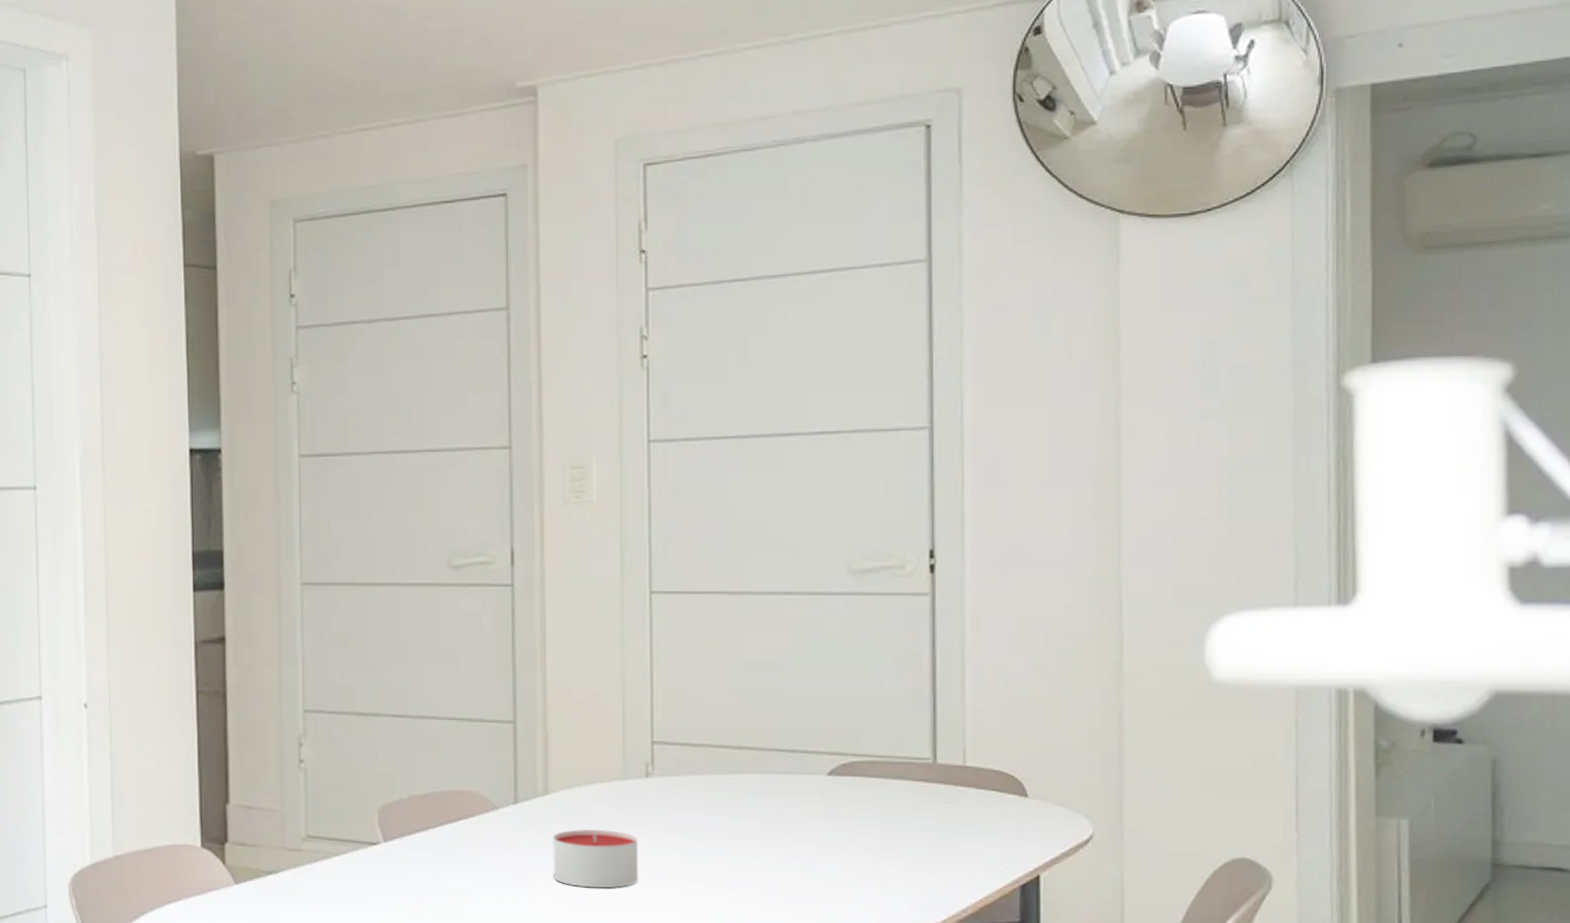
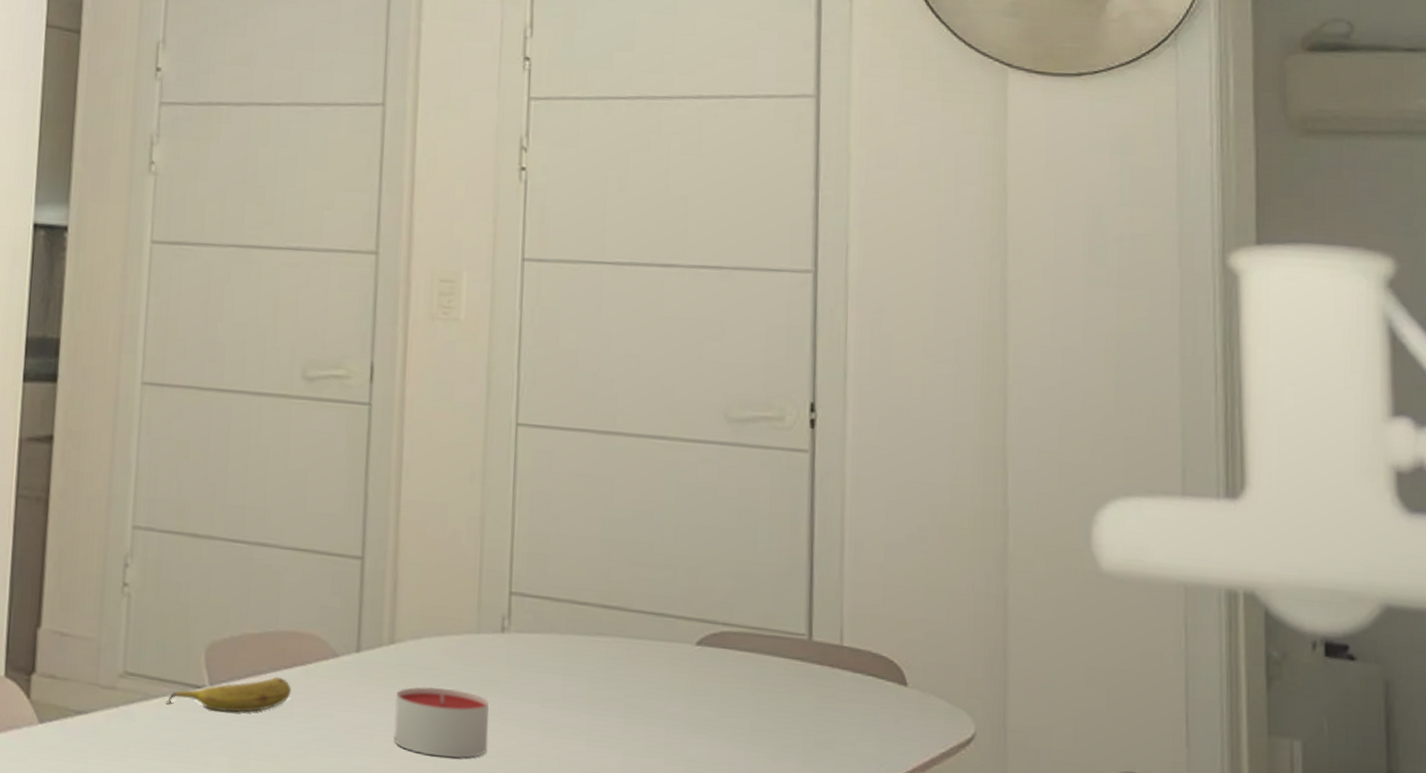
fruit: none [346,830,457,863] -> present [166,676,291,712]

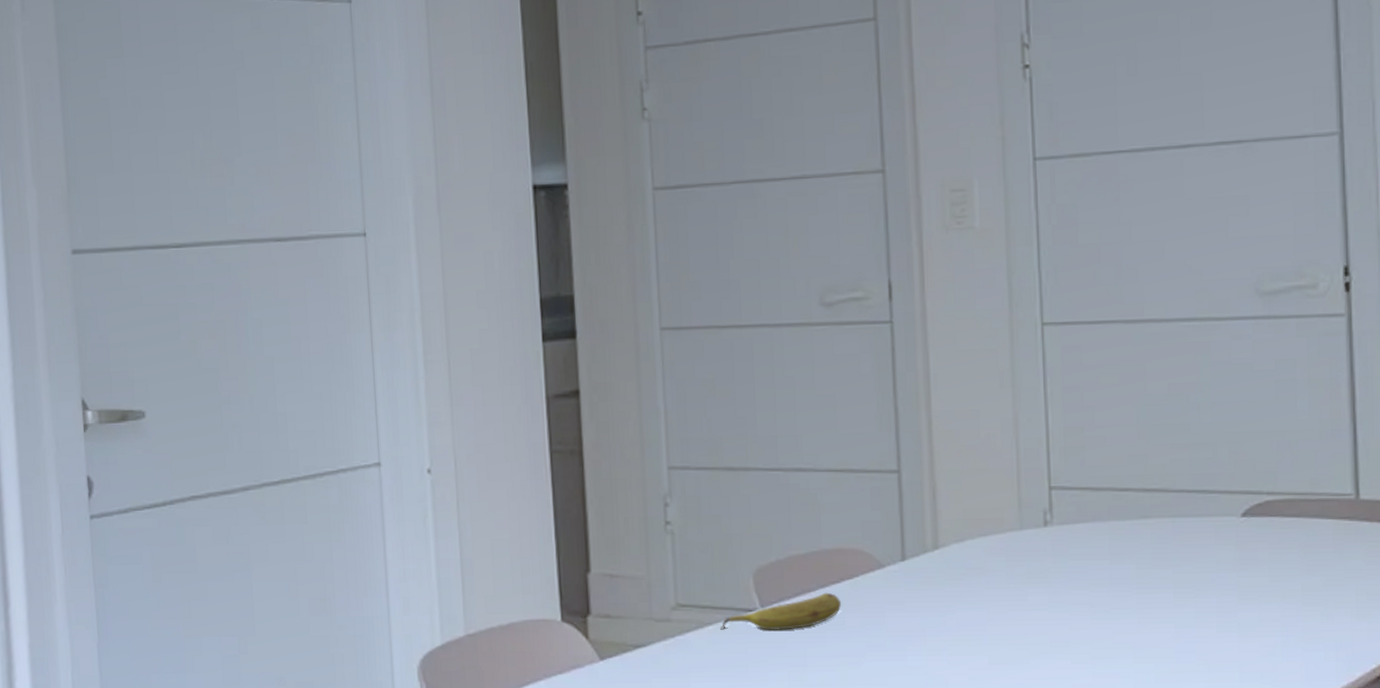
candle: present [394,686,489,759] -> none [944,584,1040,650]

